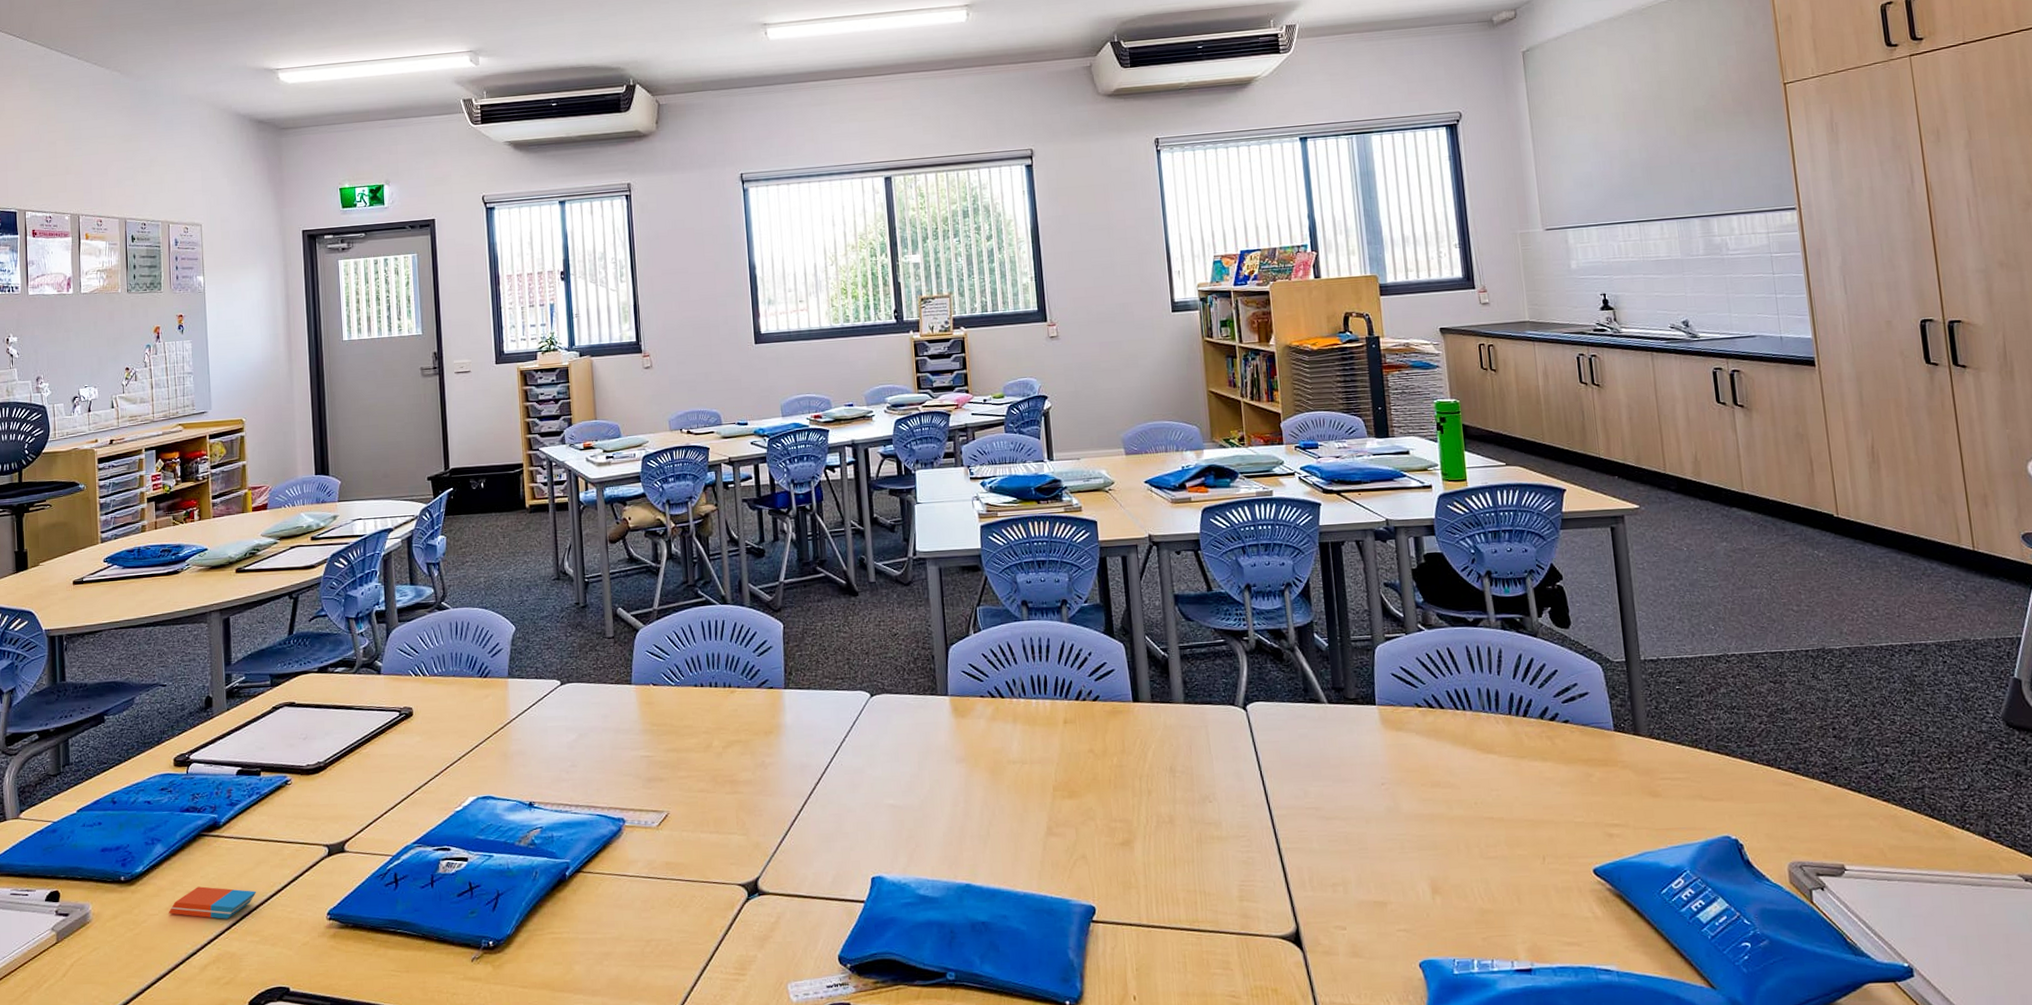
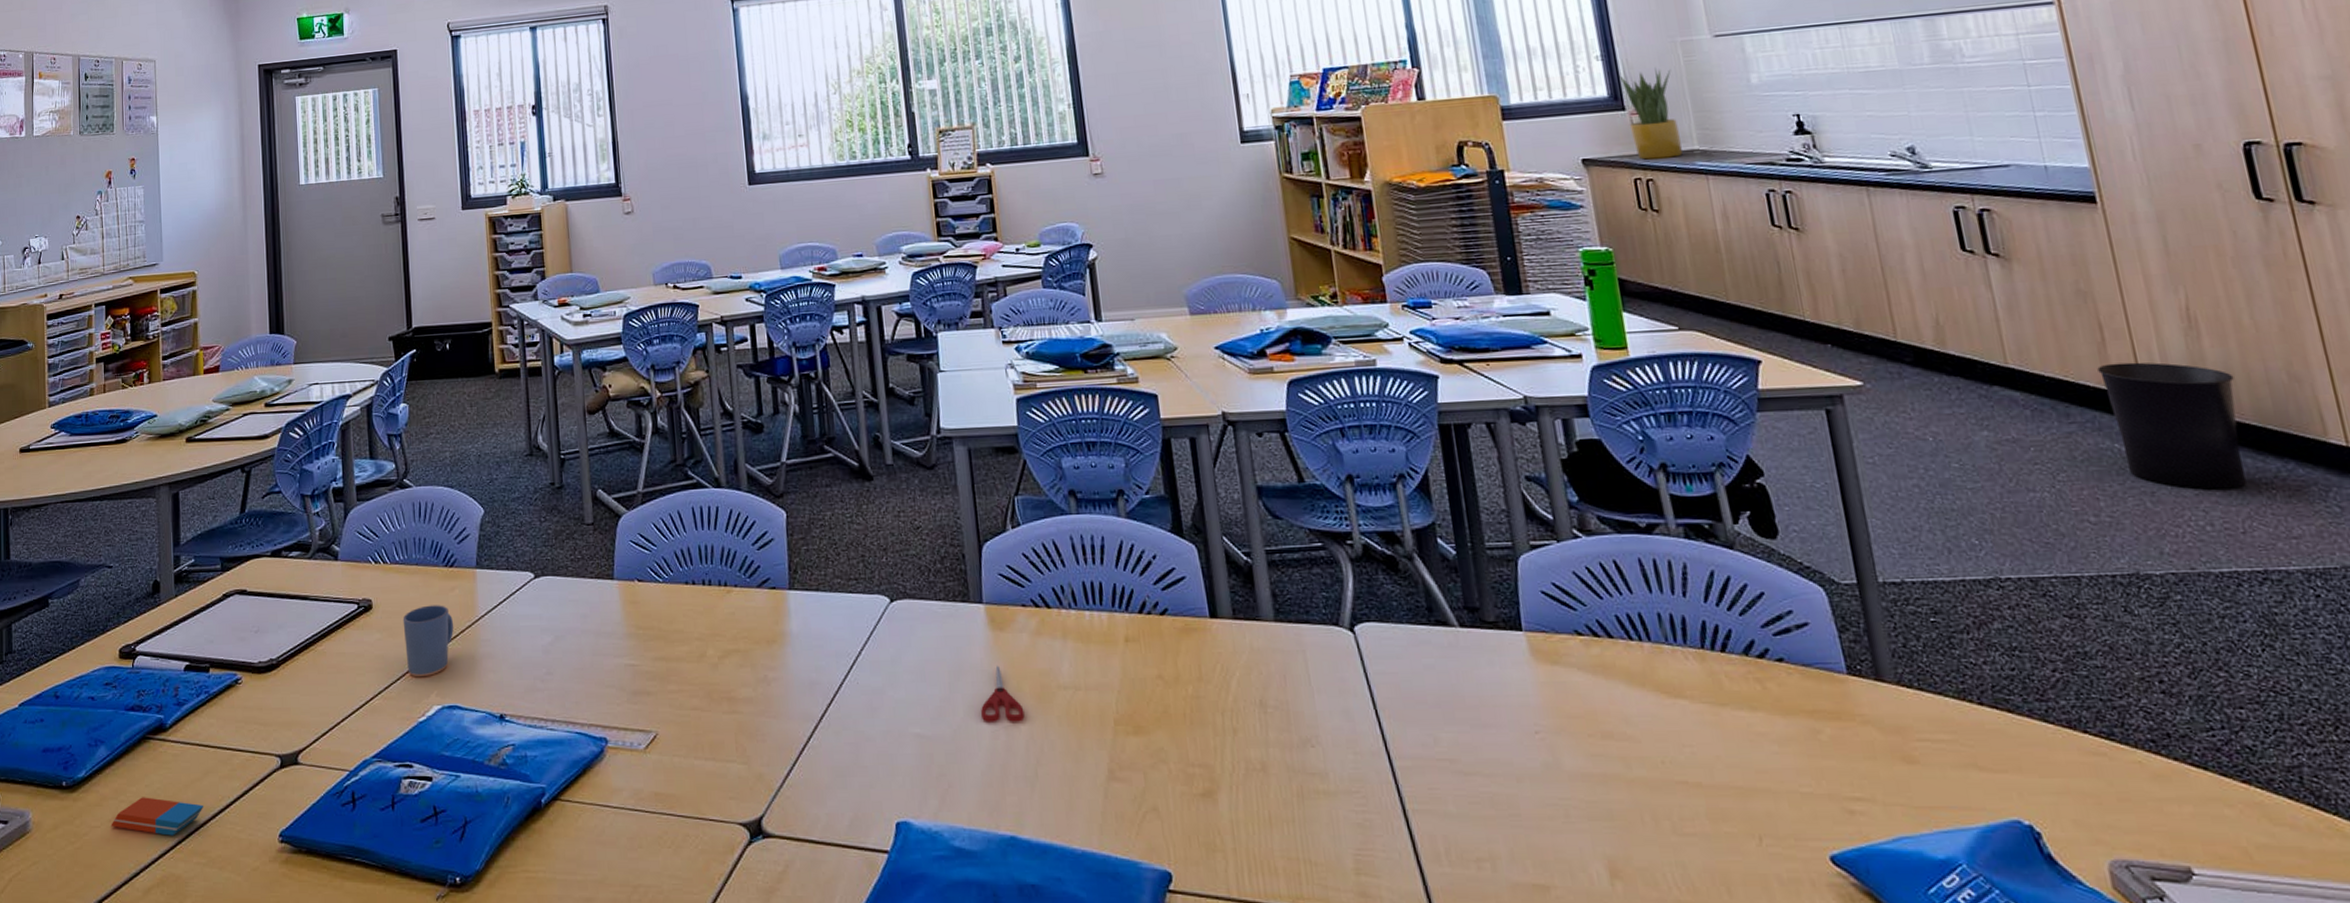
mug: none [441,710,488,773] -> present [403,605,454,677]
scissors: none [944,746,980,793] -> present [981,665,1025,722]
planter: none [1472,254,1517,329] -> present [1619,68,1683,160]
waste bin: none [1807,488,1903,585] -> present [2097,362,2246,490]

